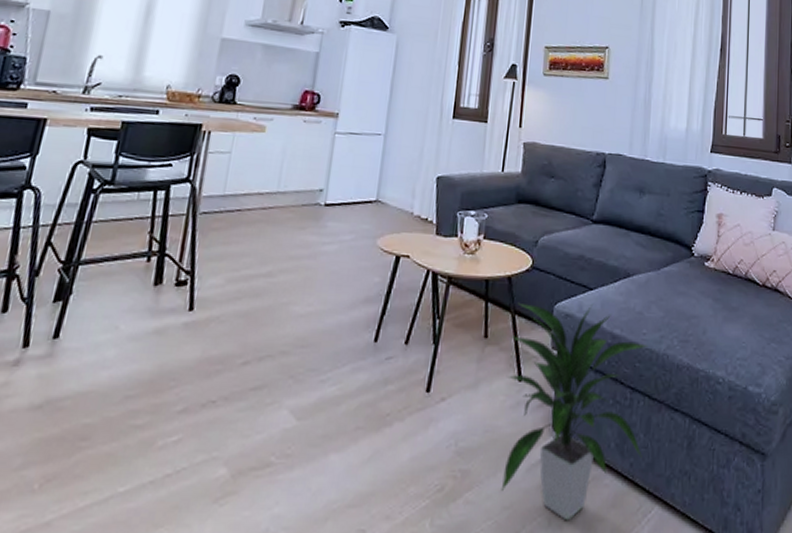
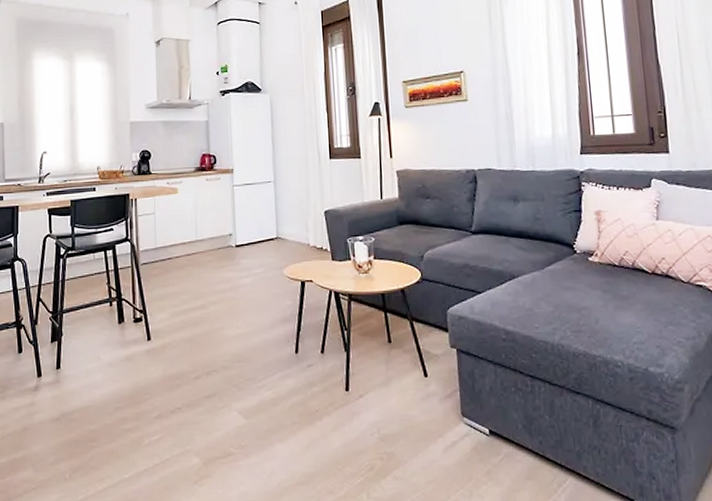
indoor plant: present [500,302,648,521] -> none [412,305,550,492]

